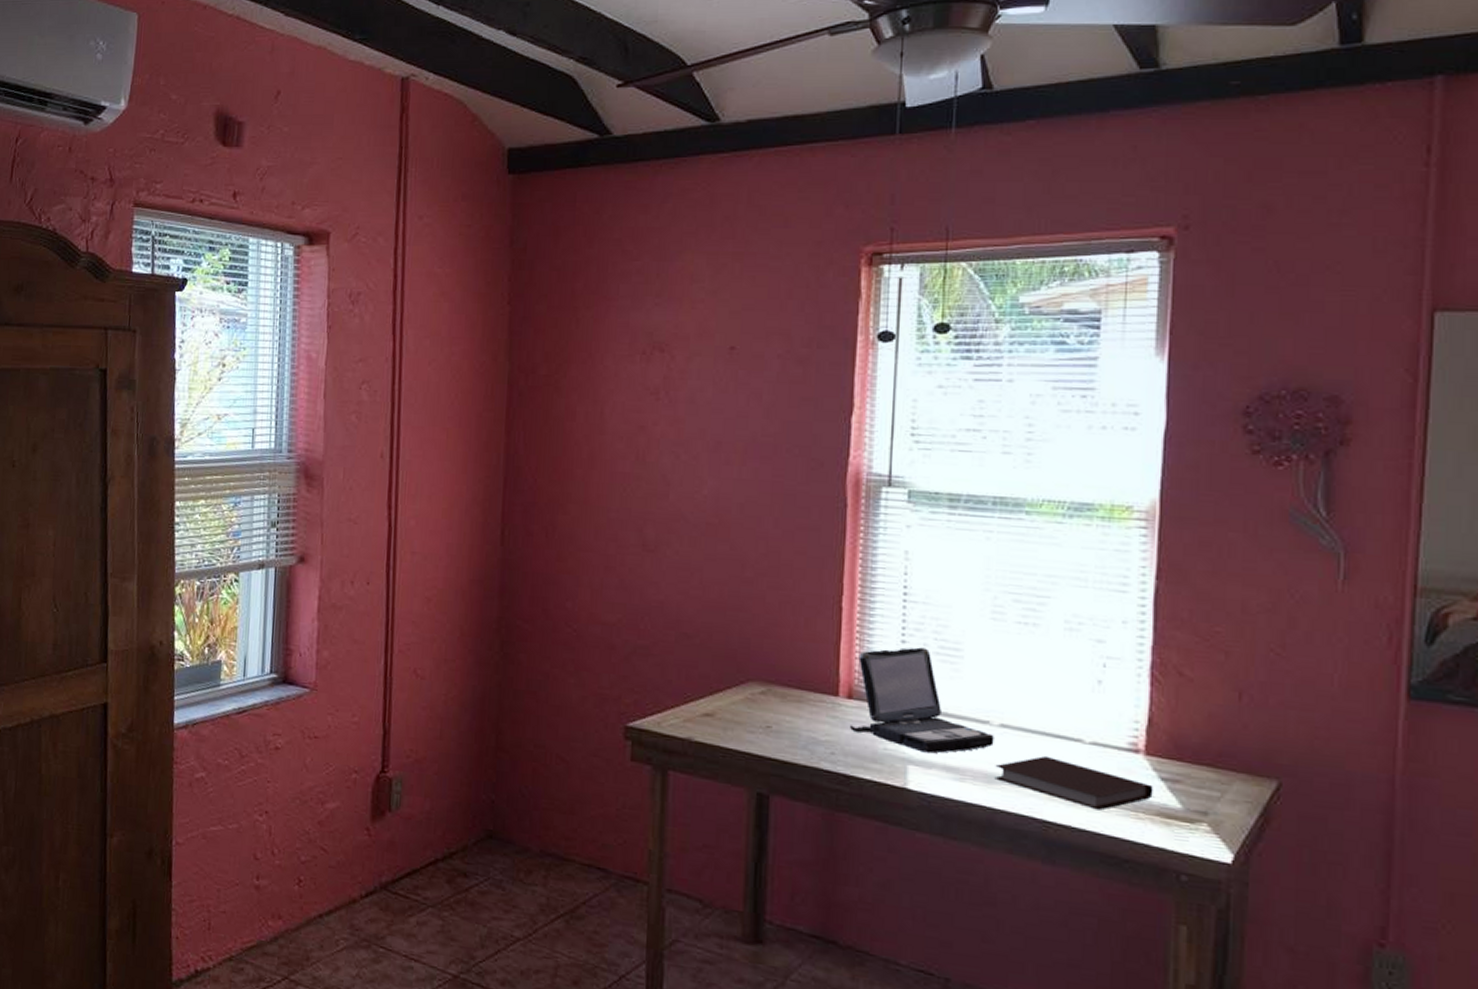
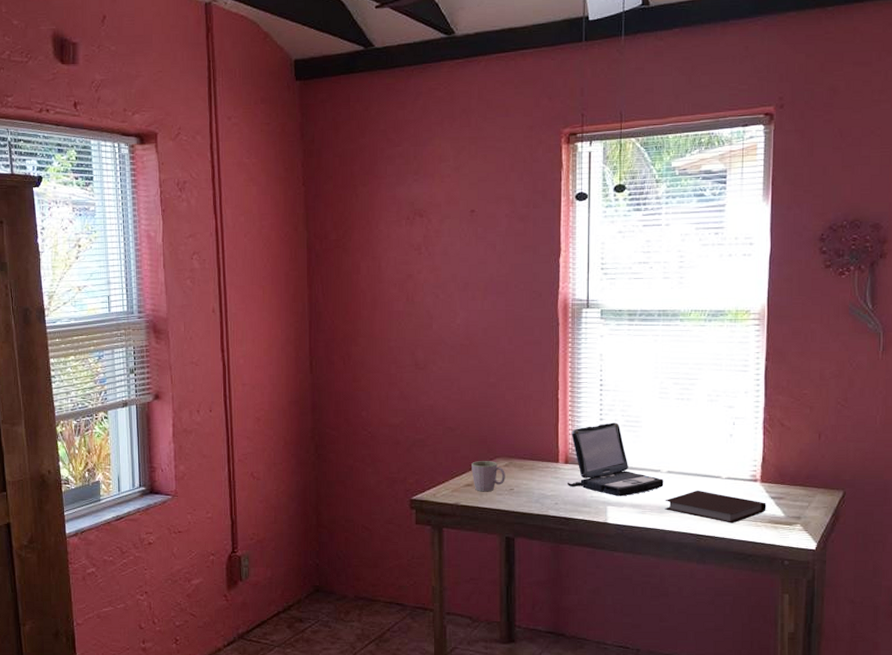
mug: none [713,683,761,727] -> present [472,461,505,492]

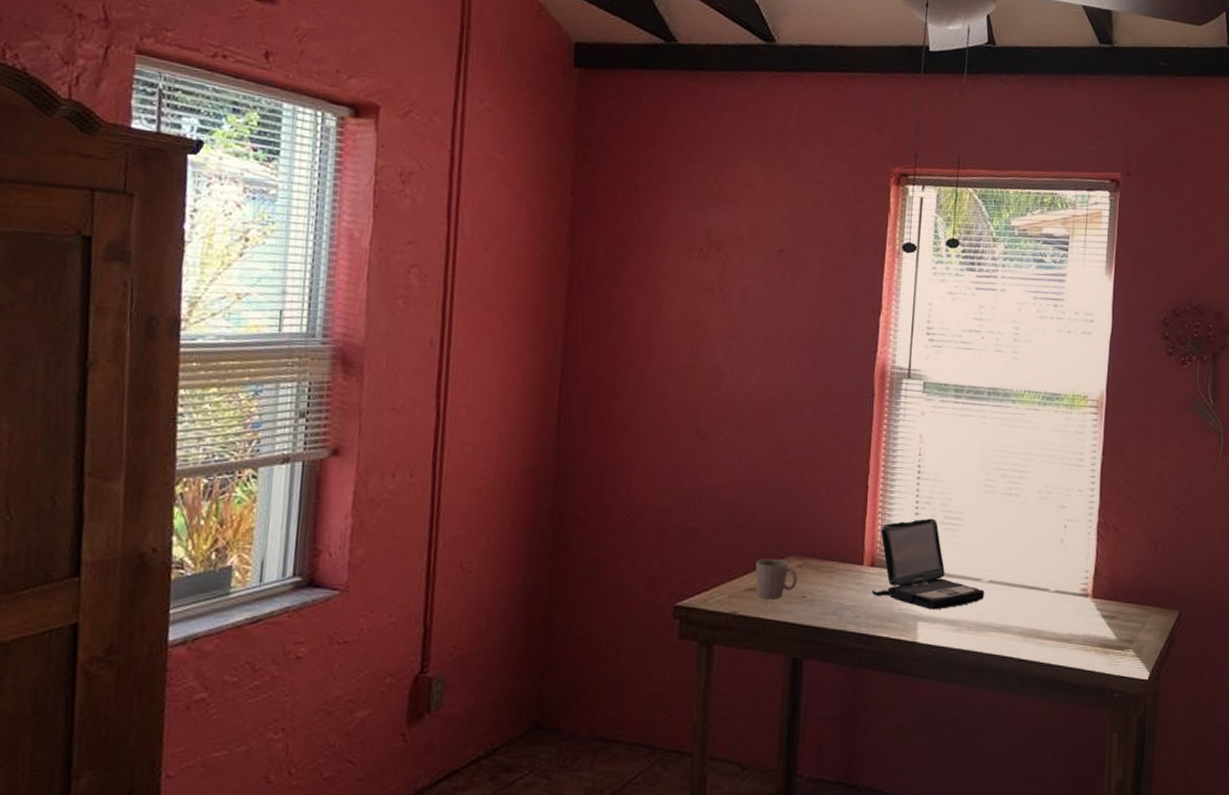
notebook: present [665,490,766,523] -> none [984,604,1097,646]

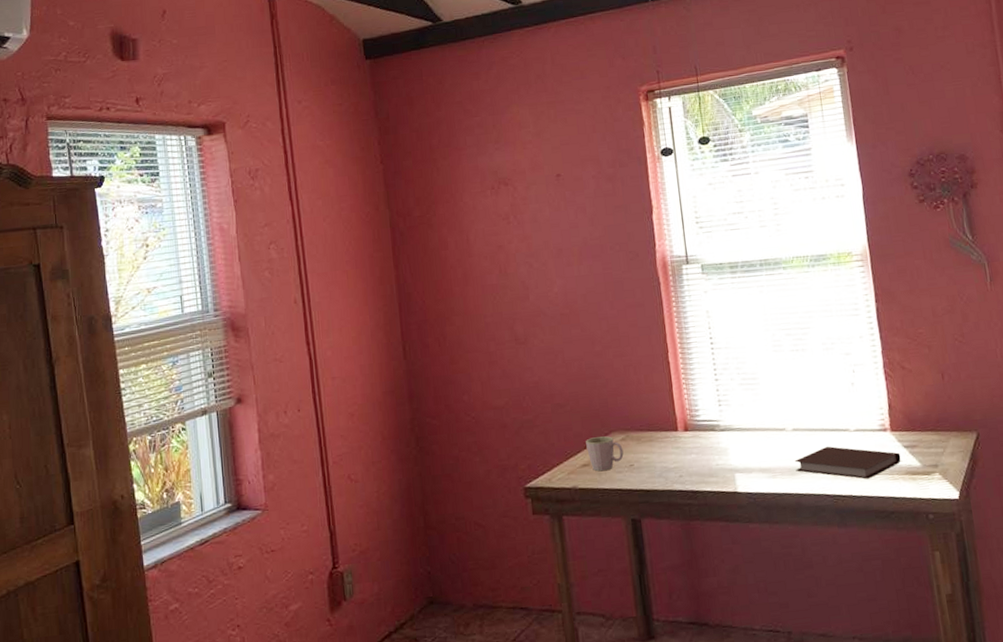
laptop: present [872,518,985,610] -> none [687,381,791,462]
notebook: none [984,604,1097,646] -> present [794,446,901,479]

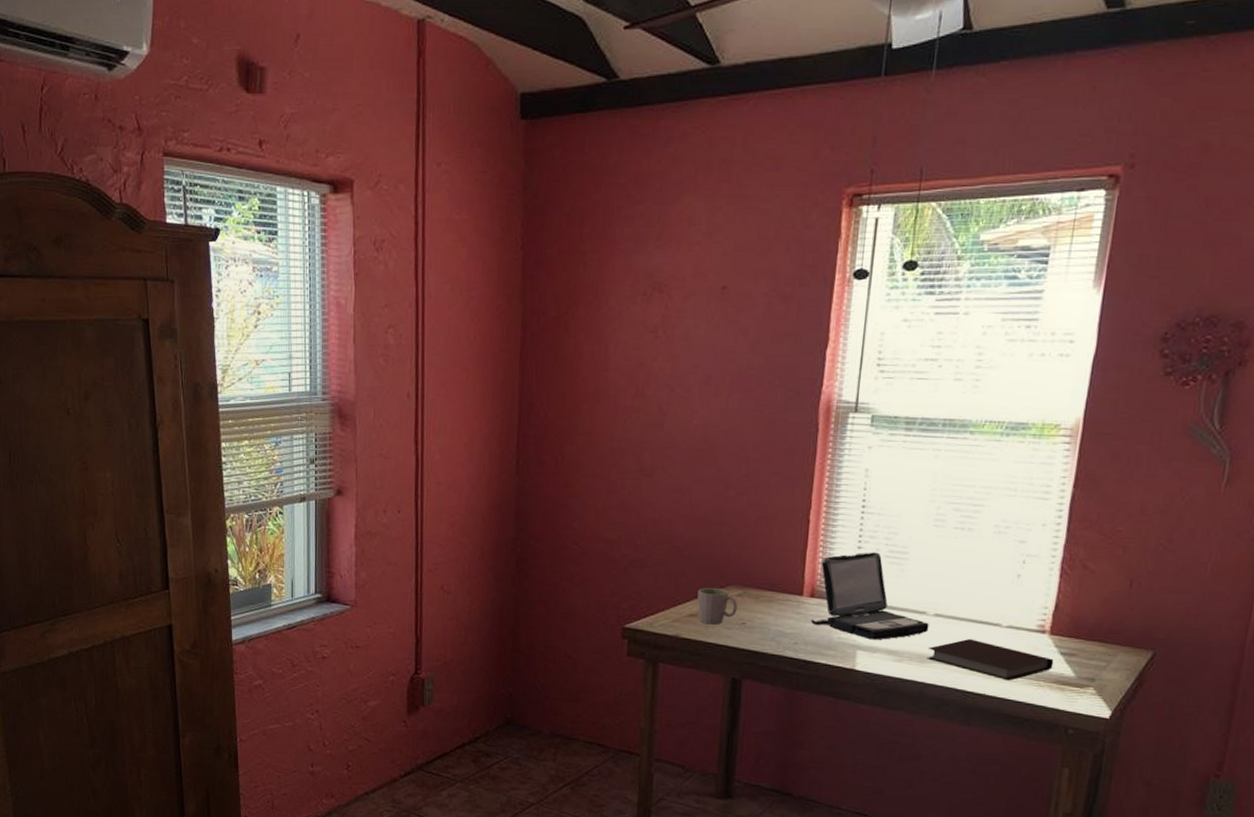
laptop: none [687,381,791,462] -> present [811,552,929,640]

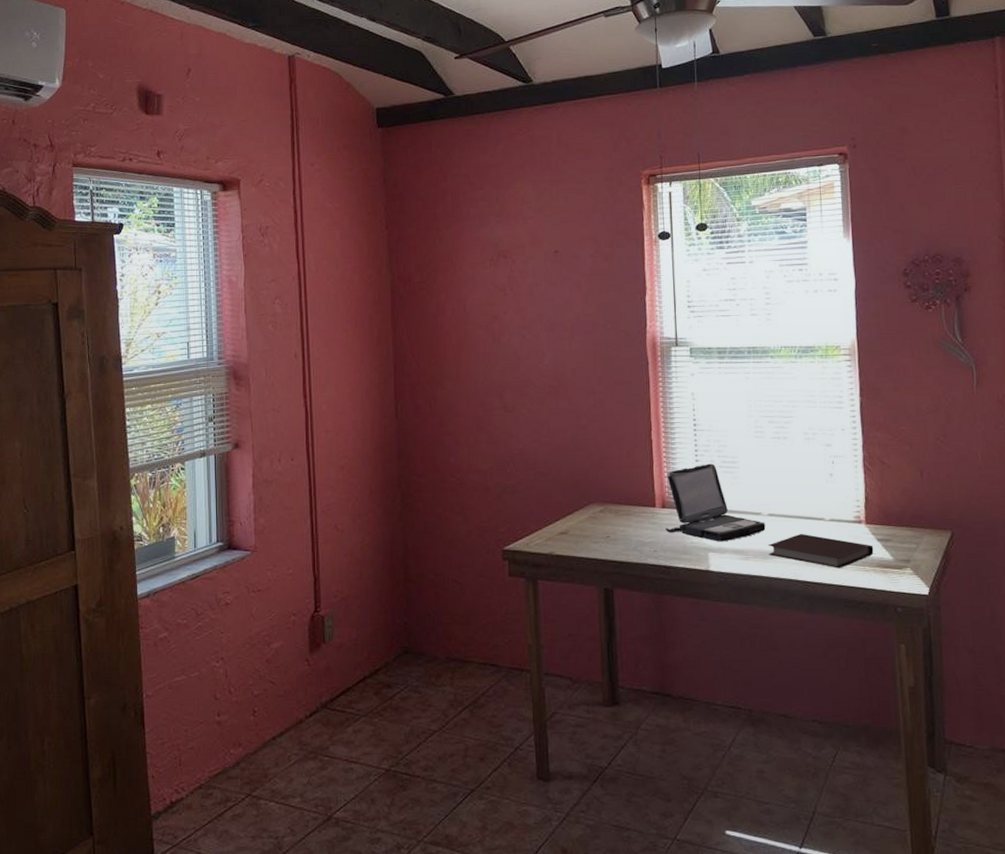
mug: present [697,588,738,625] -> none [565,507,601,540]

